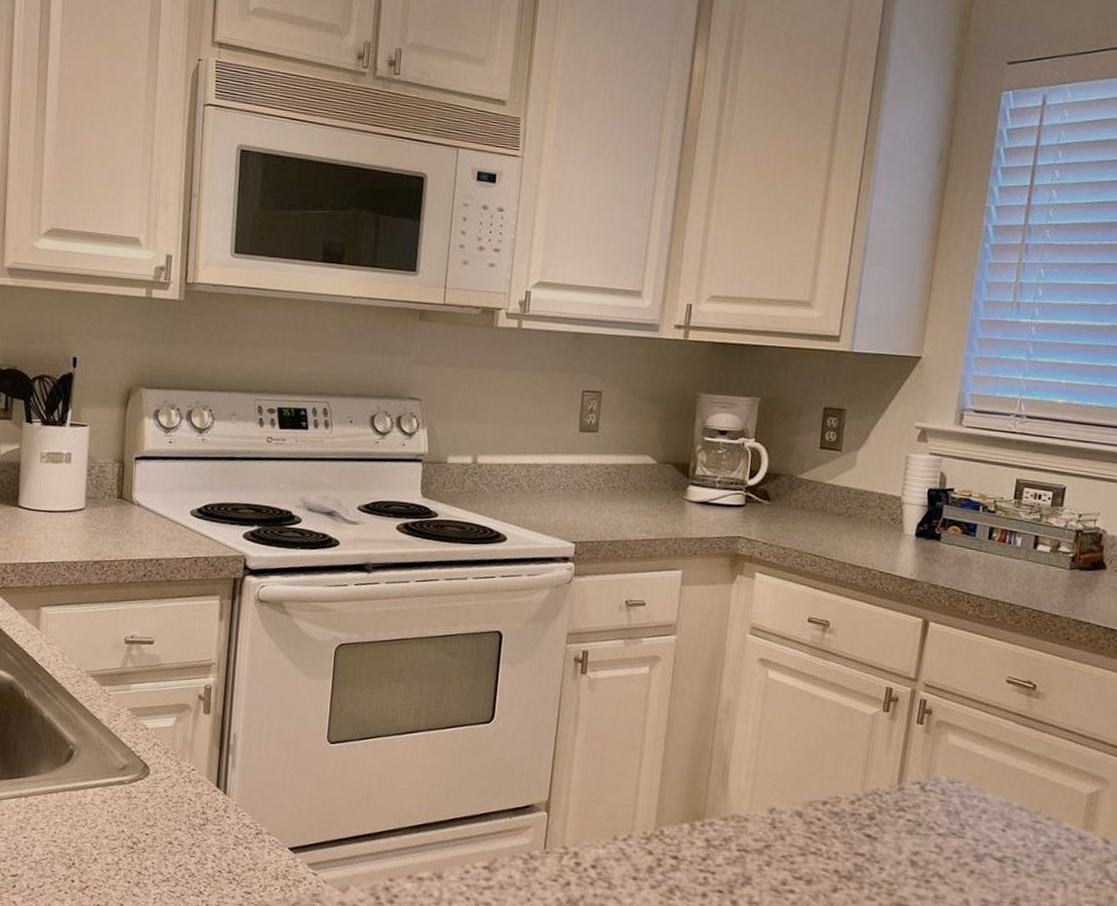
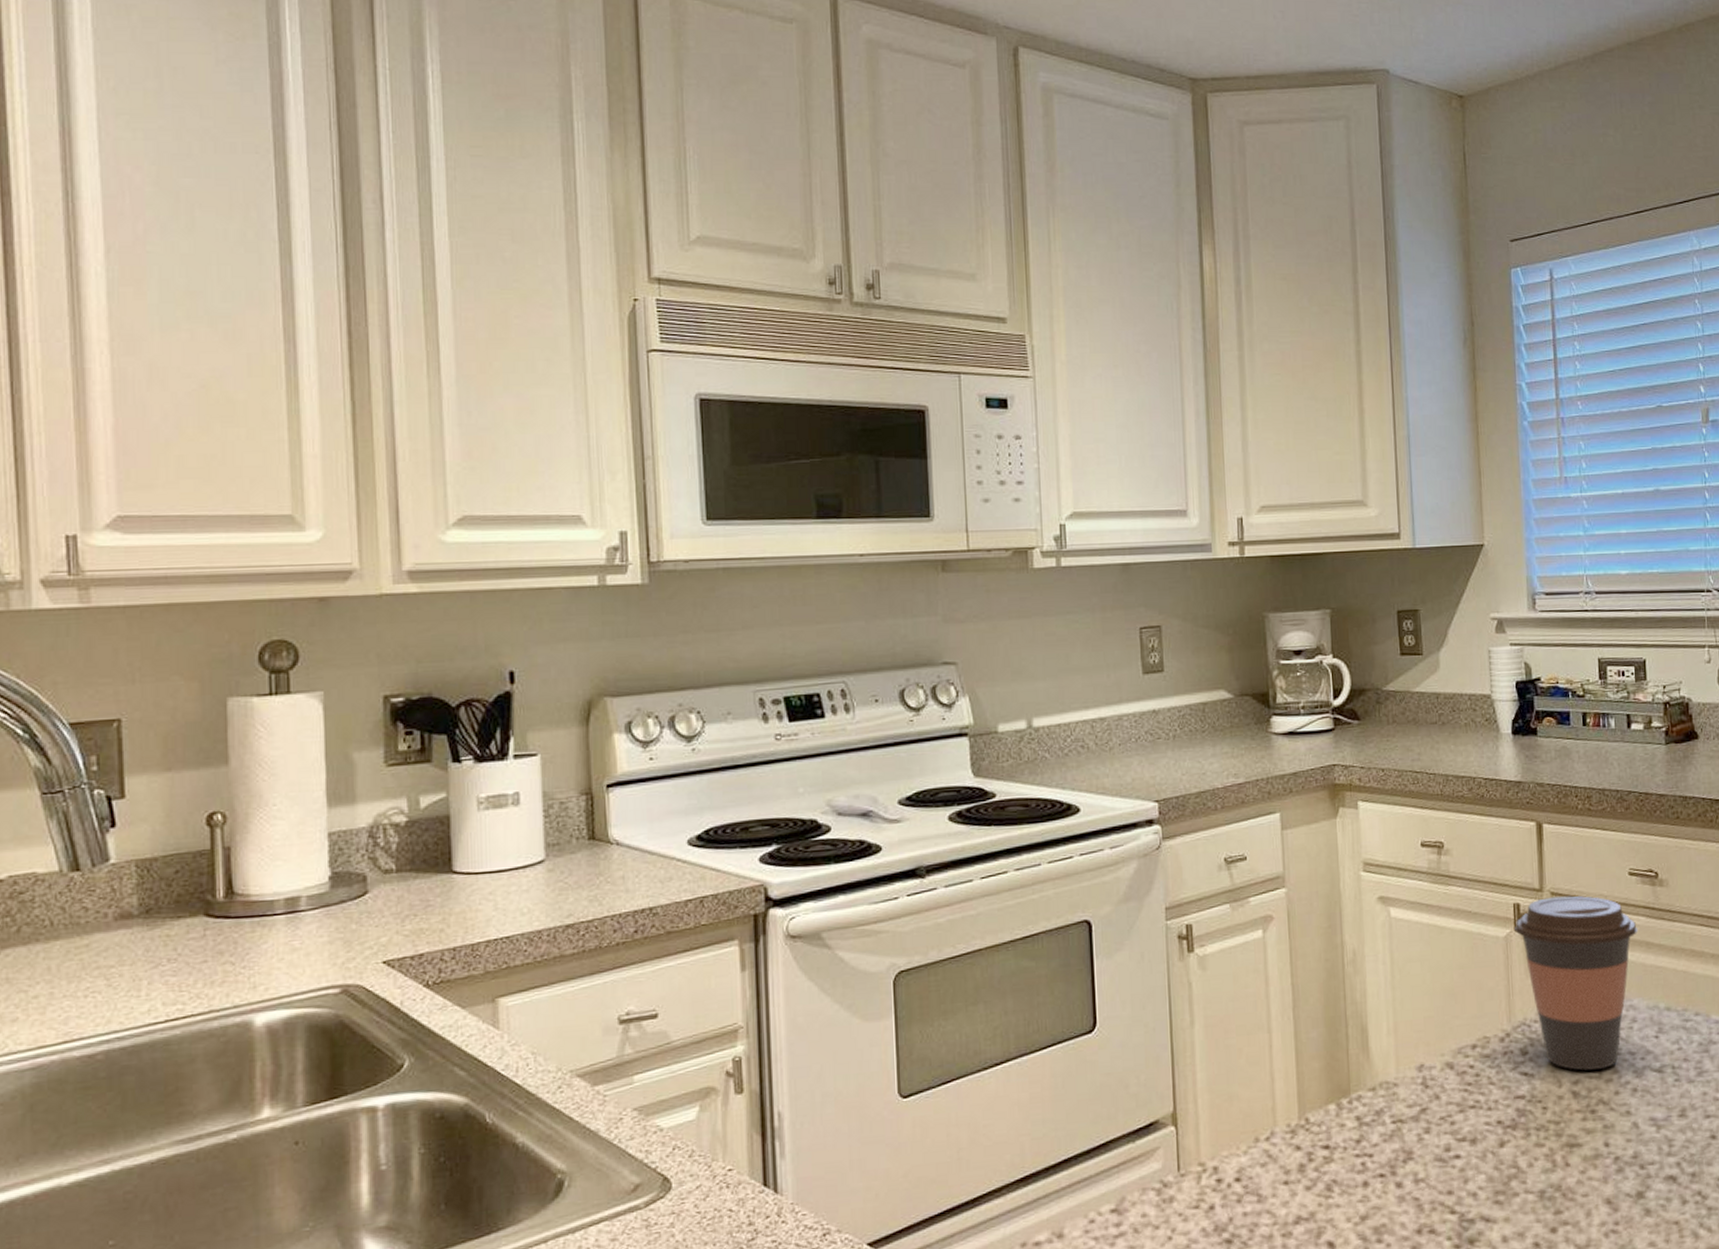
coffee cup: none [883,687,1006,847] -> present [1515,895,1638,1071]

